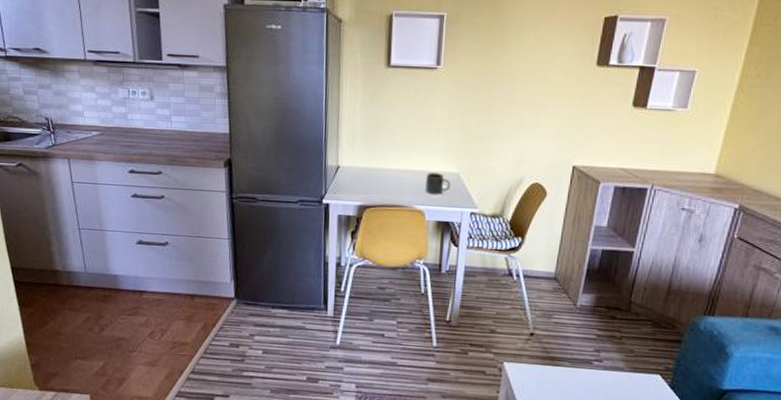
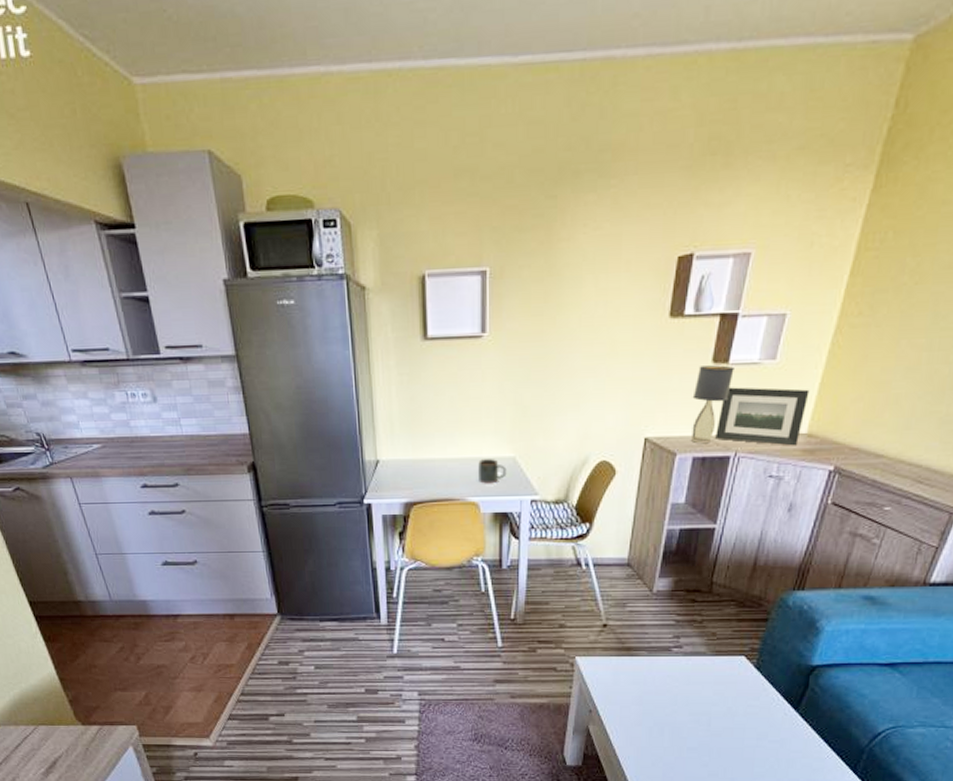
table lamp: none [614,108,651,176] -> present [691,365,734,444]
picture frame: none [635,128,717,184] -> present [715,387,810,446]

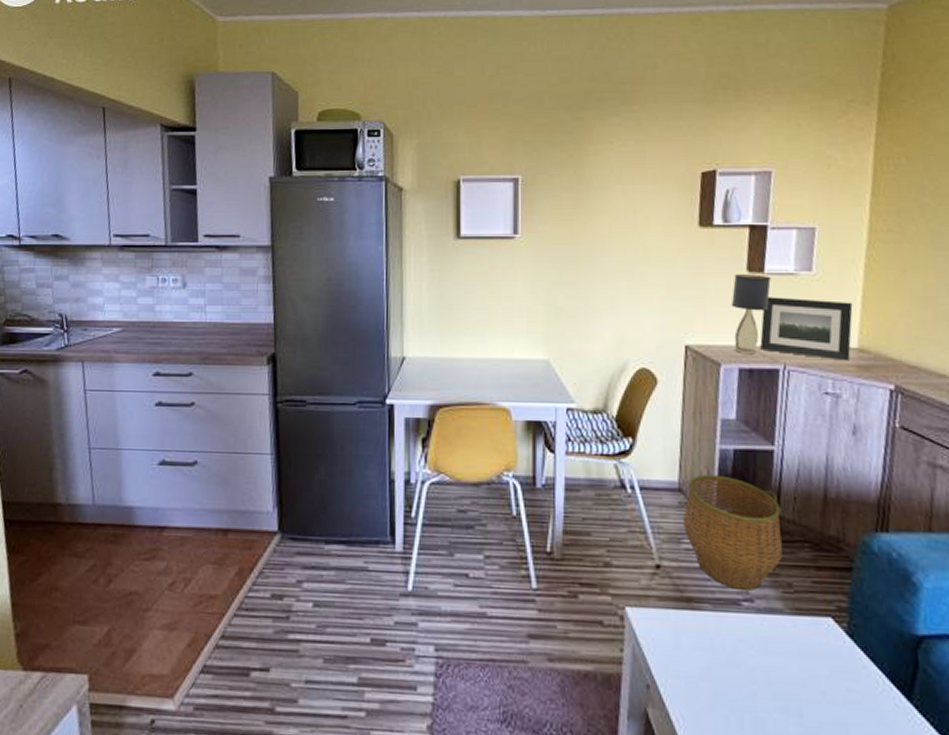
mug: present [477,459,507,485] -> none [508,361,540,390]
basket: none [629,551,715,641] -> present [683,474,782,591]

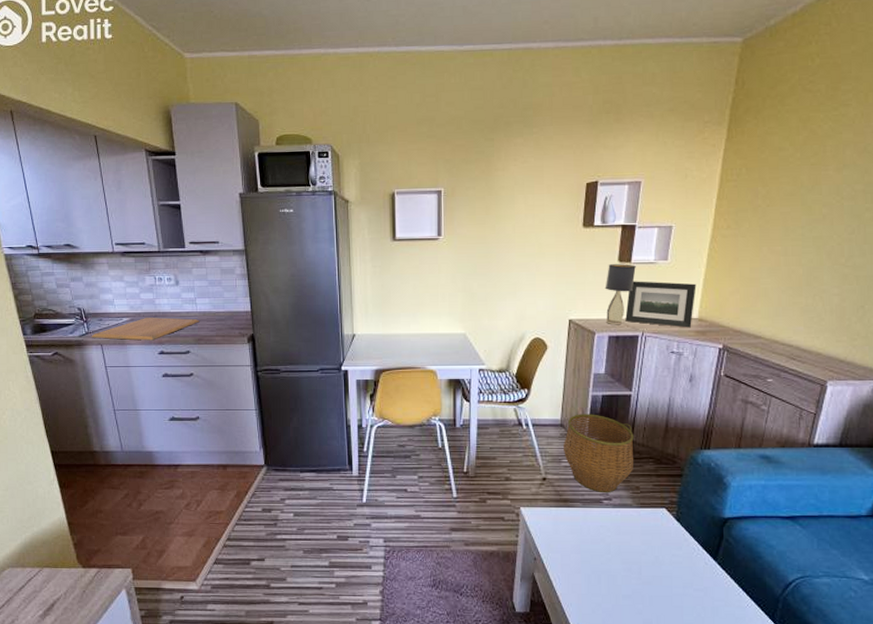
chopping board: none [71,328,209,358] -> present [91,317,200,341]

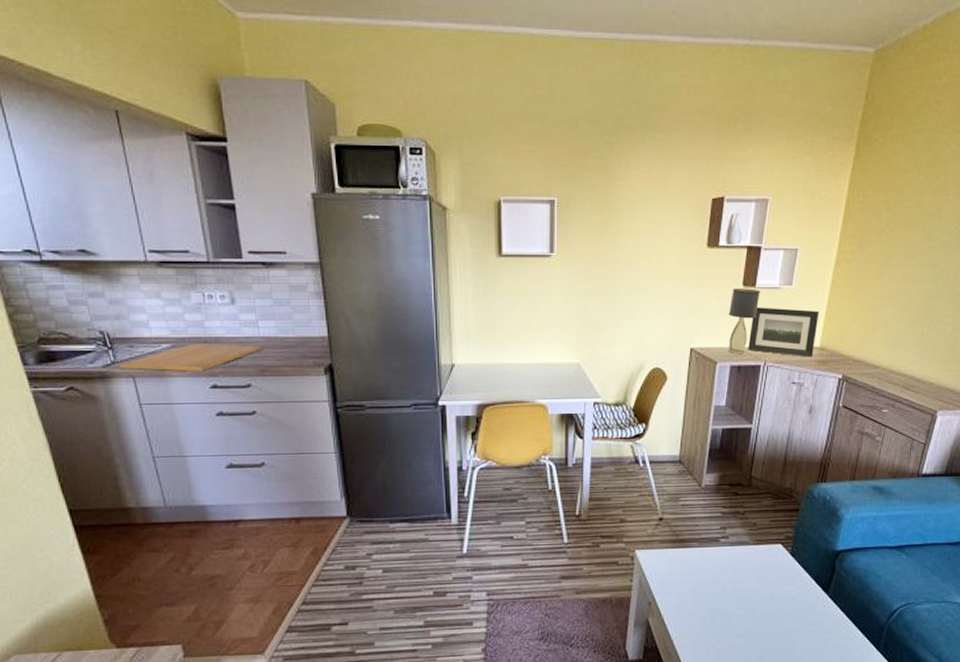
basket: present [564,414,634,493] -> none [682,449,753,532]

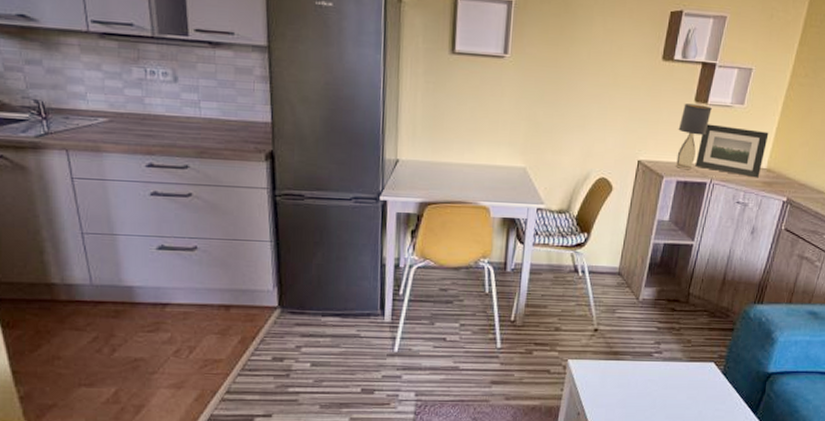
chopping board: present [119,344,264,372] -> none [52,120,204,150]

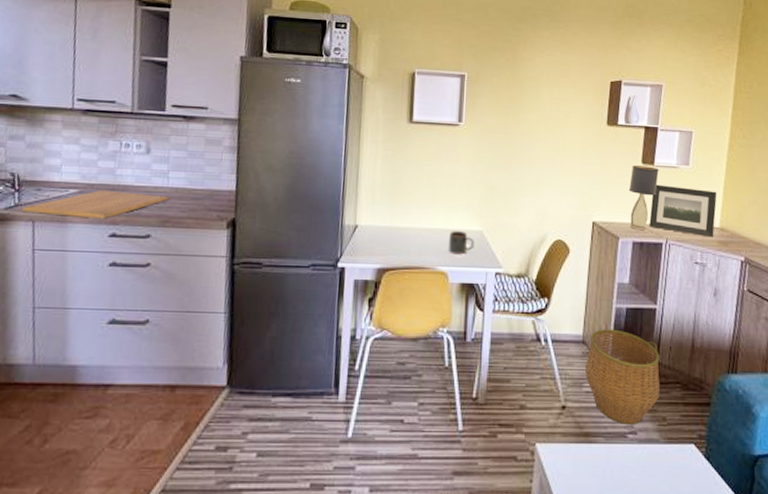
chopping board: none [52,120,204,150] -> present [21,190,170,220]
mug: none [490,167,517,192] -> present [448,231,475,256]
basket: none [619,262,691,346] -> present [585,329,660,426]

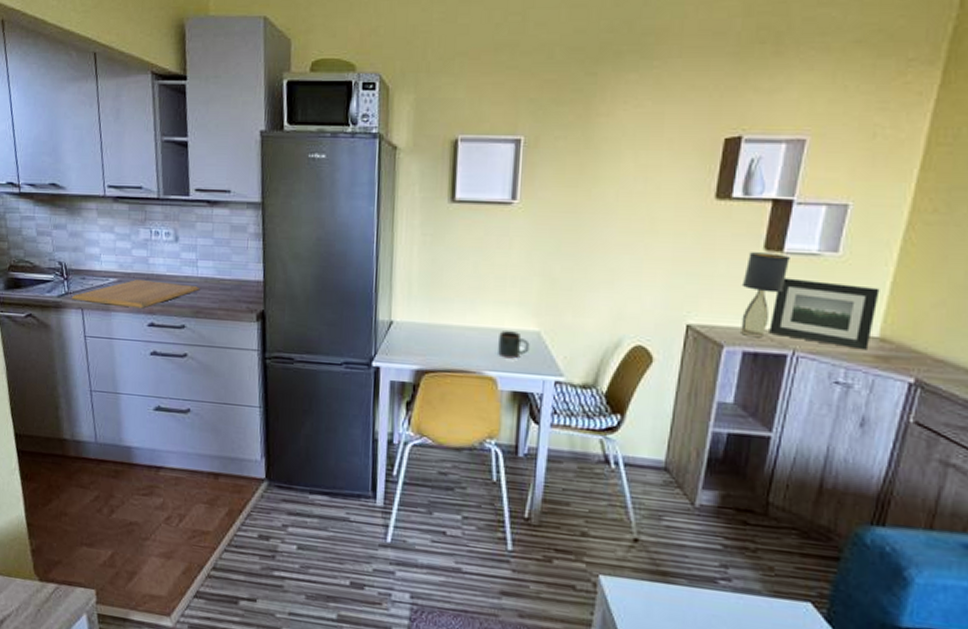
basket: present [585,329,660,426] -> none [666,455,771,571]

